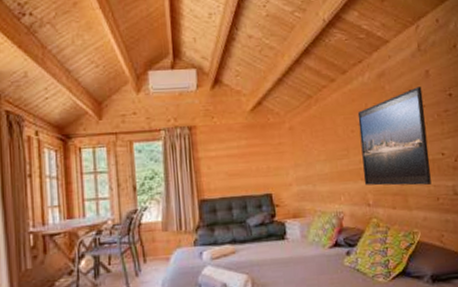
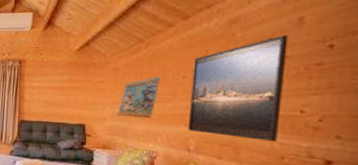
decorative wall panel: none [301,131,334,180] -> present [117,75,162,118]

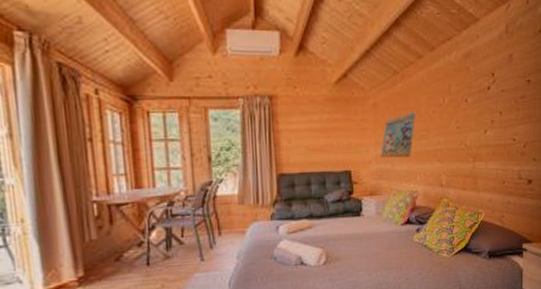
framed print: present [187,35,289,141] -> none [439,70,504,169]

